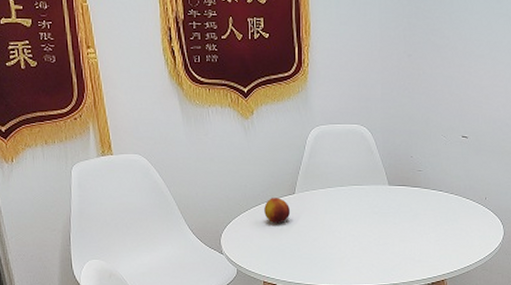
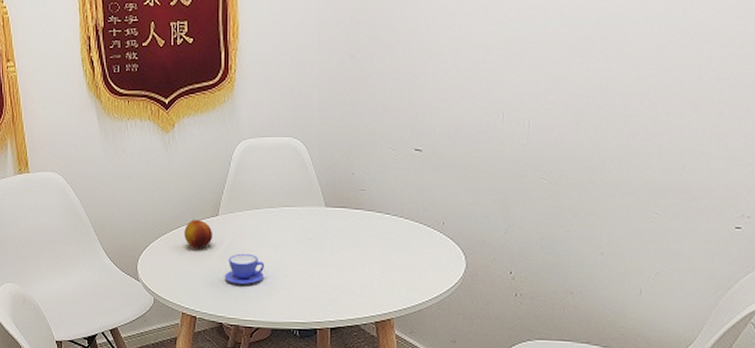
teacup: none [301,227,338,254] -> present [224,253,265,284]

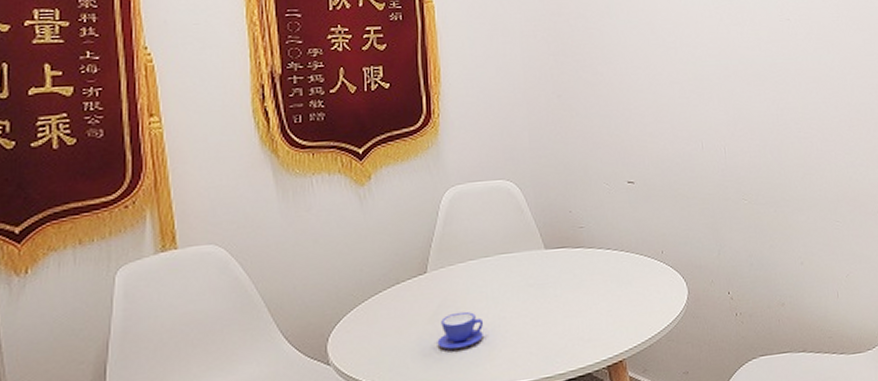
fruit: present [184,220,213,249] -> none [386,280,422,315]

